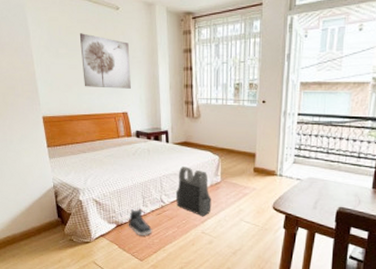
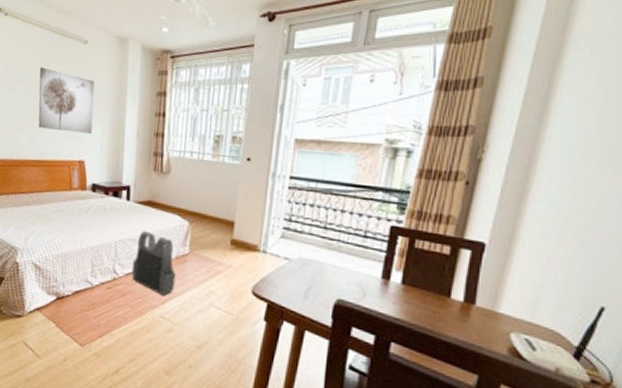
sneaker: present [128,208,153,235] -> none [70,279,100,314]

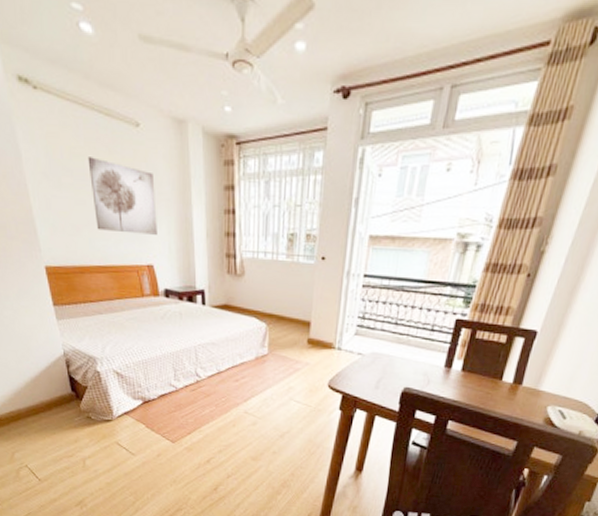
body armor vest: present [131,231,176,297] -> none [213,335,257,395]

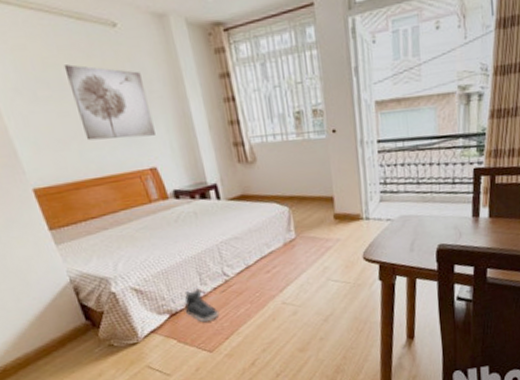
sneaker: none [156,383,186,414] -> present [184,288,220,322]

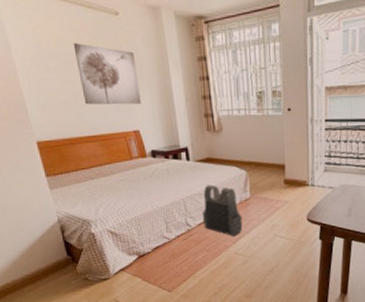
sneaker: present [184,288,220,322] -> none [151,235,180,264]
body armor vest: none [240,226,290,285] -> present [202,185,243,237]

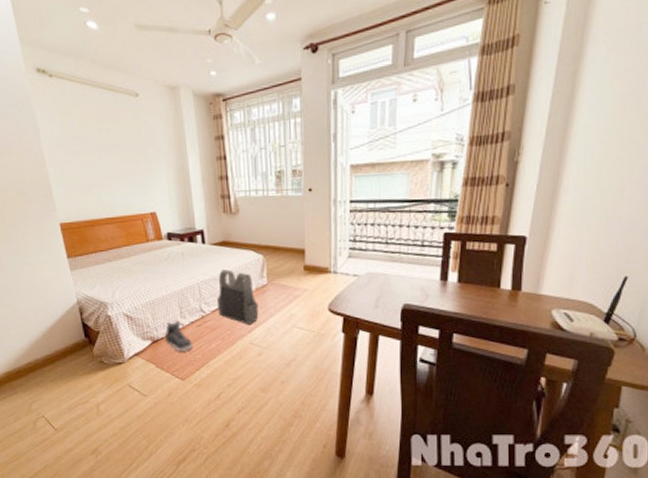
wall art: present [73,43,141,105] -> none [95,125,158,187]
sneaker: none [151,235,180,264] -> present [165,321,194,351]

